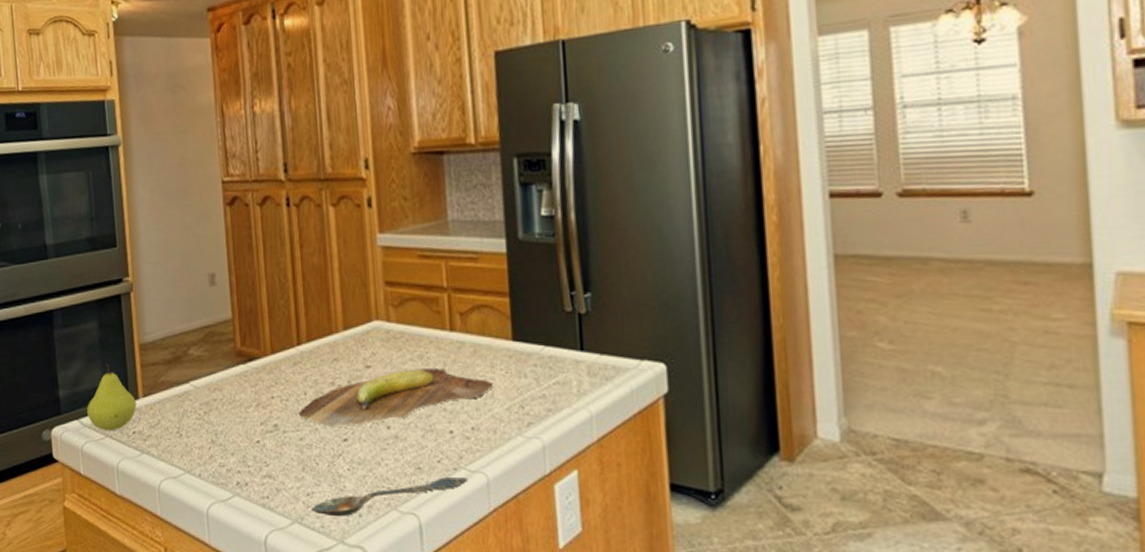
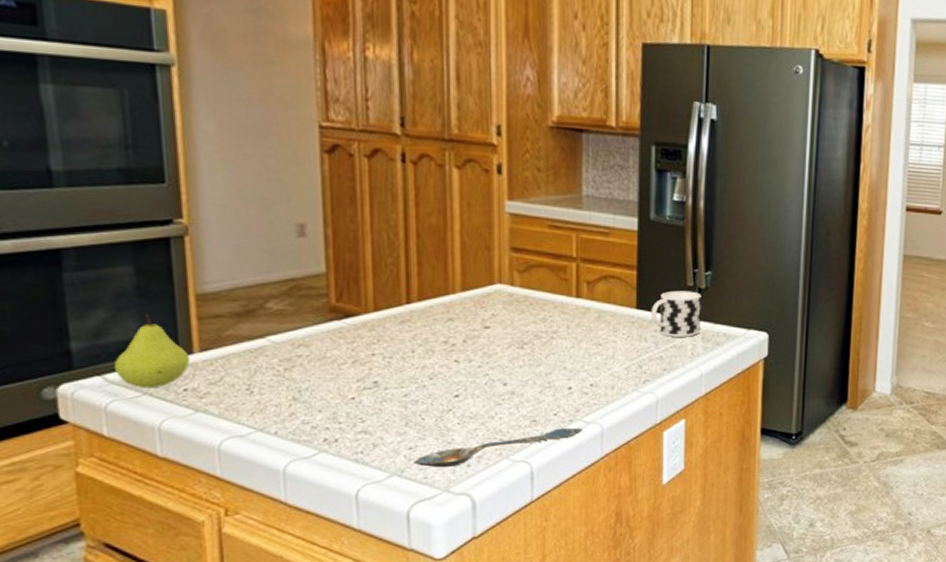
cutting board: present [298,369,493,427] -> none [403,331,614,383]
cup: none [528,317,585,372] -> present [650,290,701,337]

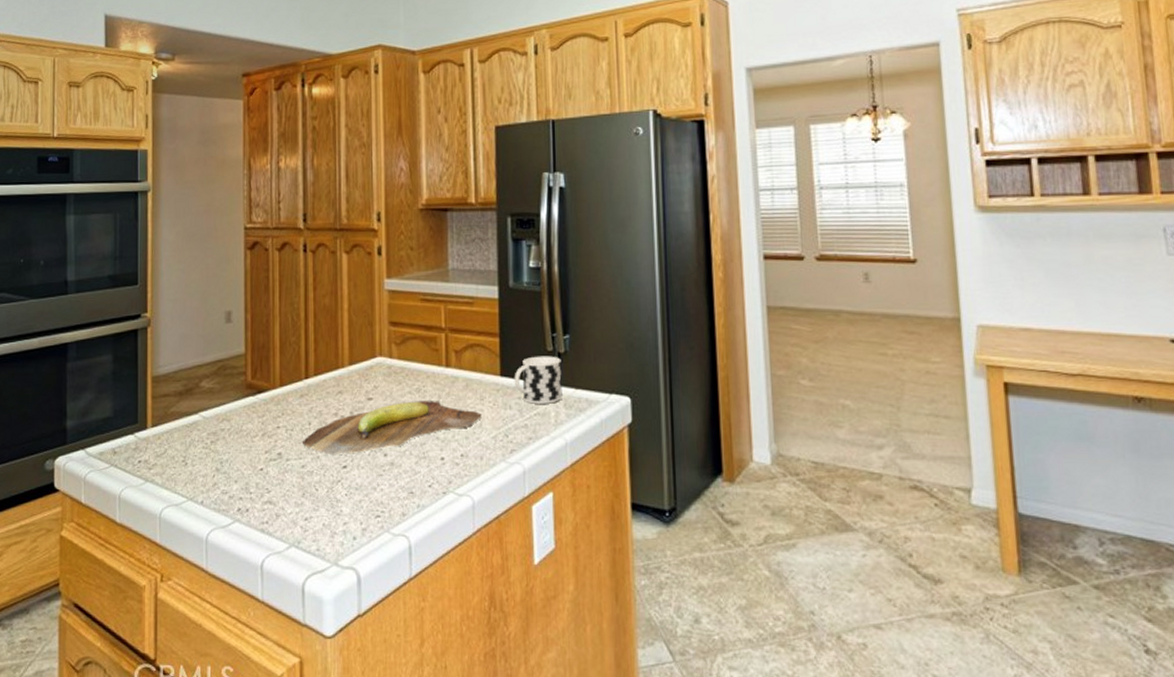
fruit: present [113,314,190,389] -> none [93,395,144,461]
cutting board: none [403,331,614,383] -> present [302,401,482,454]
spoon: present [414,428,582,468] -> none [309,501,455,540]

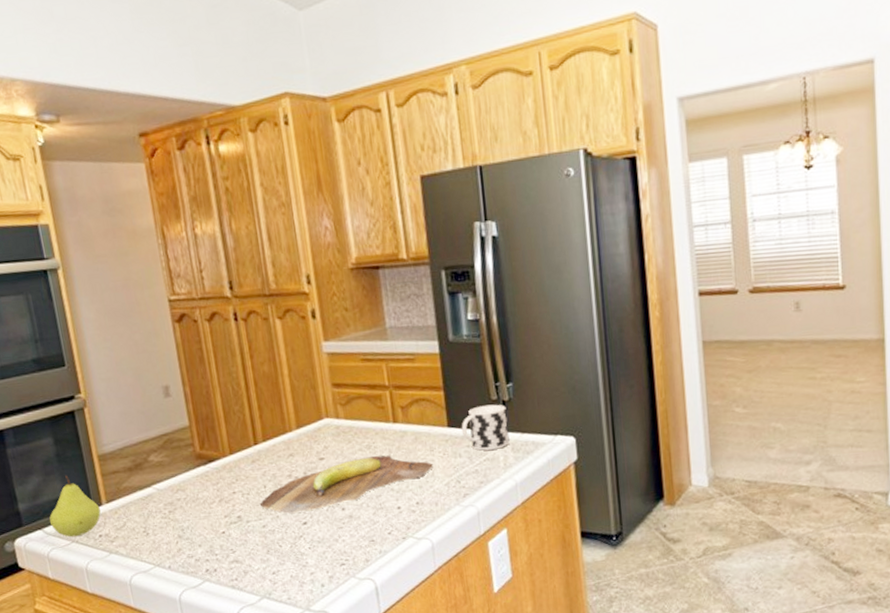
fruit: none [93,395,144,461] -> present [49,476,101,537]

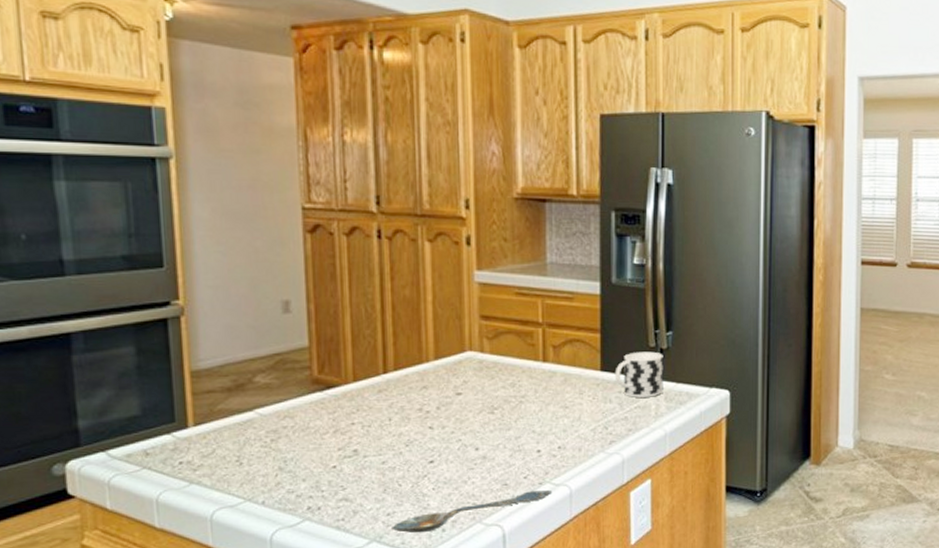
fruit: present [49,476,101,537] -> none [116,392,185,463]
cutting board: present [259,455,433,513] -> none [381,395,581,450]
spoon: none [278,544,415,590] -> present [392,490,551,534]

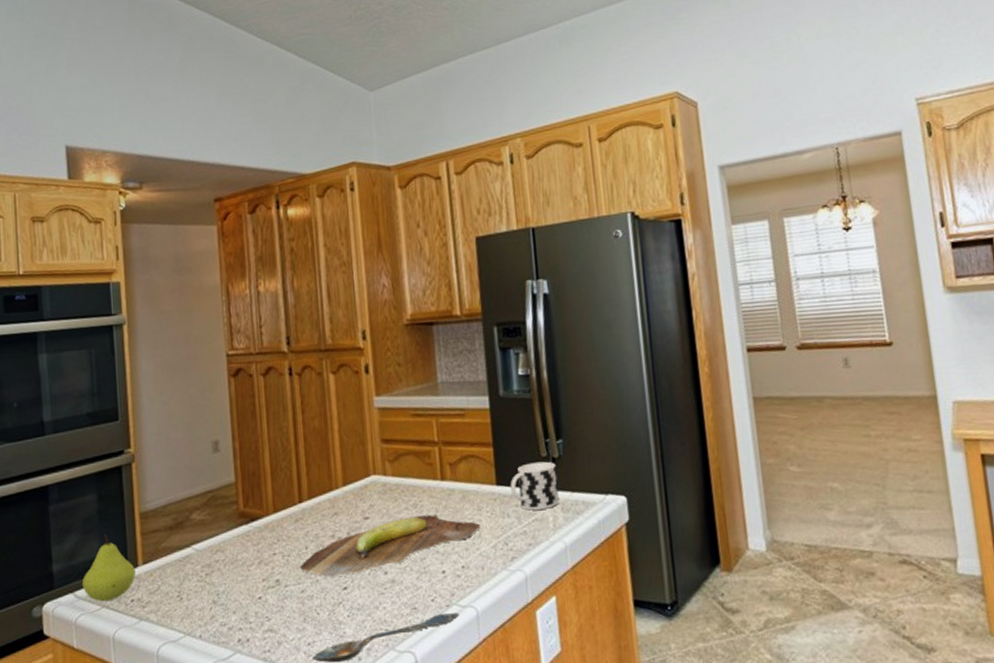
fruit: none [116,392,185,463] -> present [82,535,136,602]
cutting board: none [381,395,581,450] -> present [299,515,480,577]

